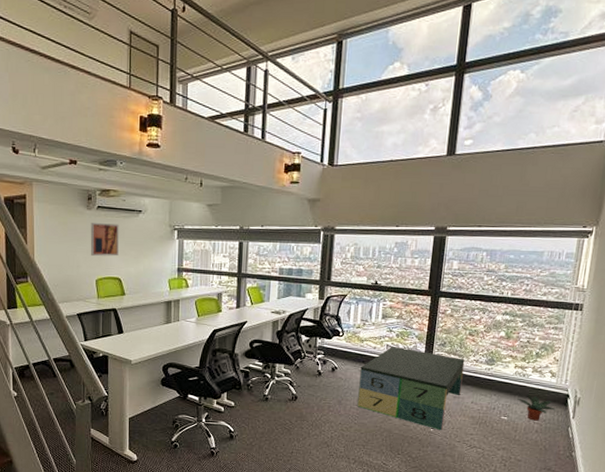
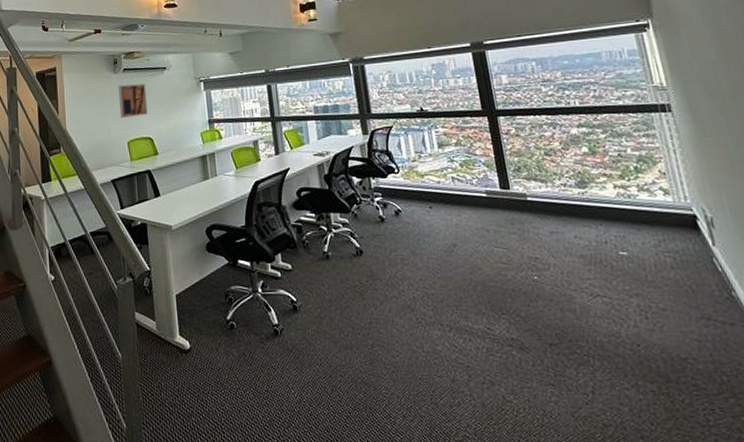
bench: present [357,346,465,431] -> none [428,177,558,278]
potted plant: present [517,394,556,421] -> none [631,219,686,253]

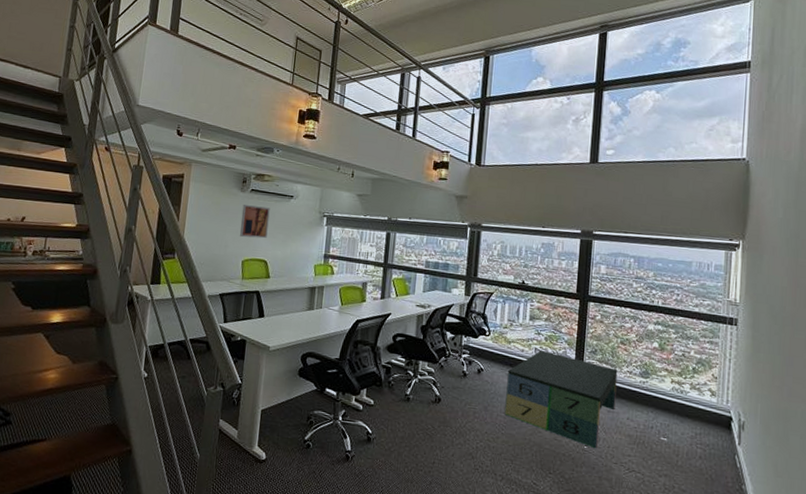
bench: none [428,177,558,278] -> present [504,350,618,449]

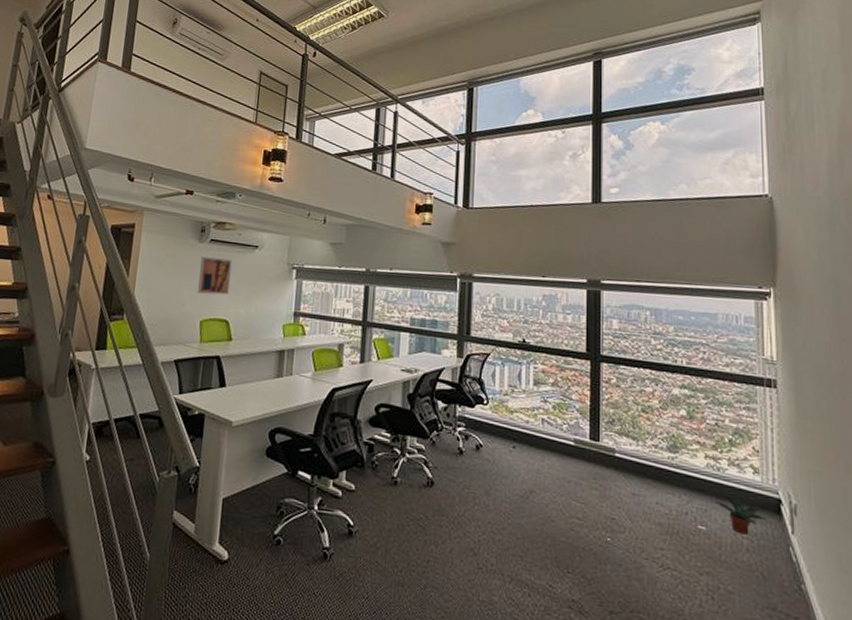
bench: present [504,350,618,449] -> none [510,420,641,541]
potted plant: none [676,413,719,445] -> present [715,495,767,535]

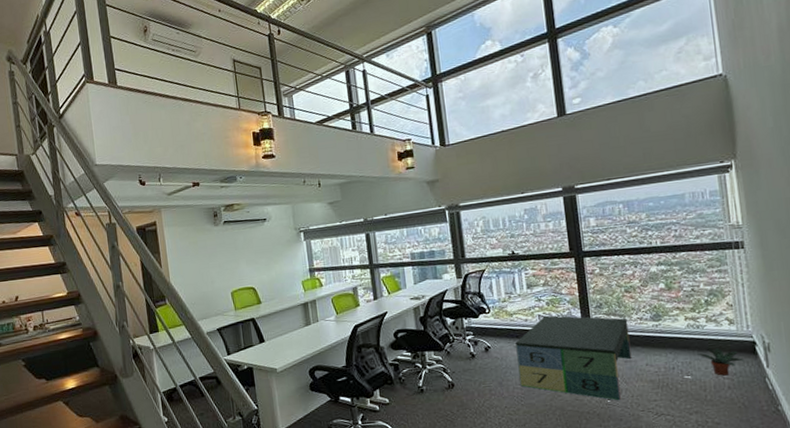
wall art: present [197,257,232,295] -> none [219,235,250,269]
bench: none [510,420,641,541] -> present [515,315,632,401]

